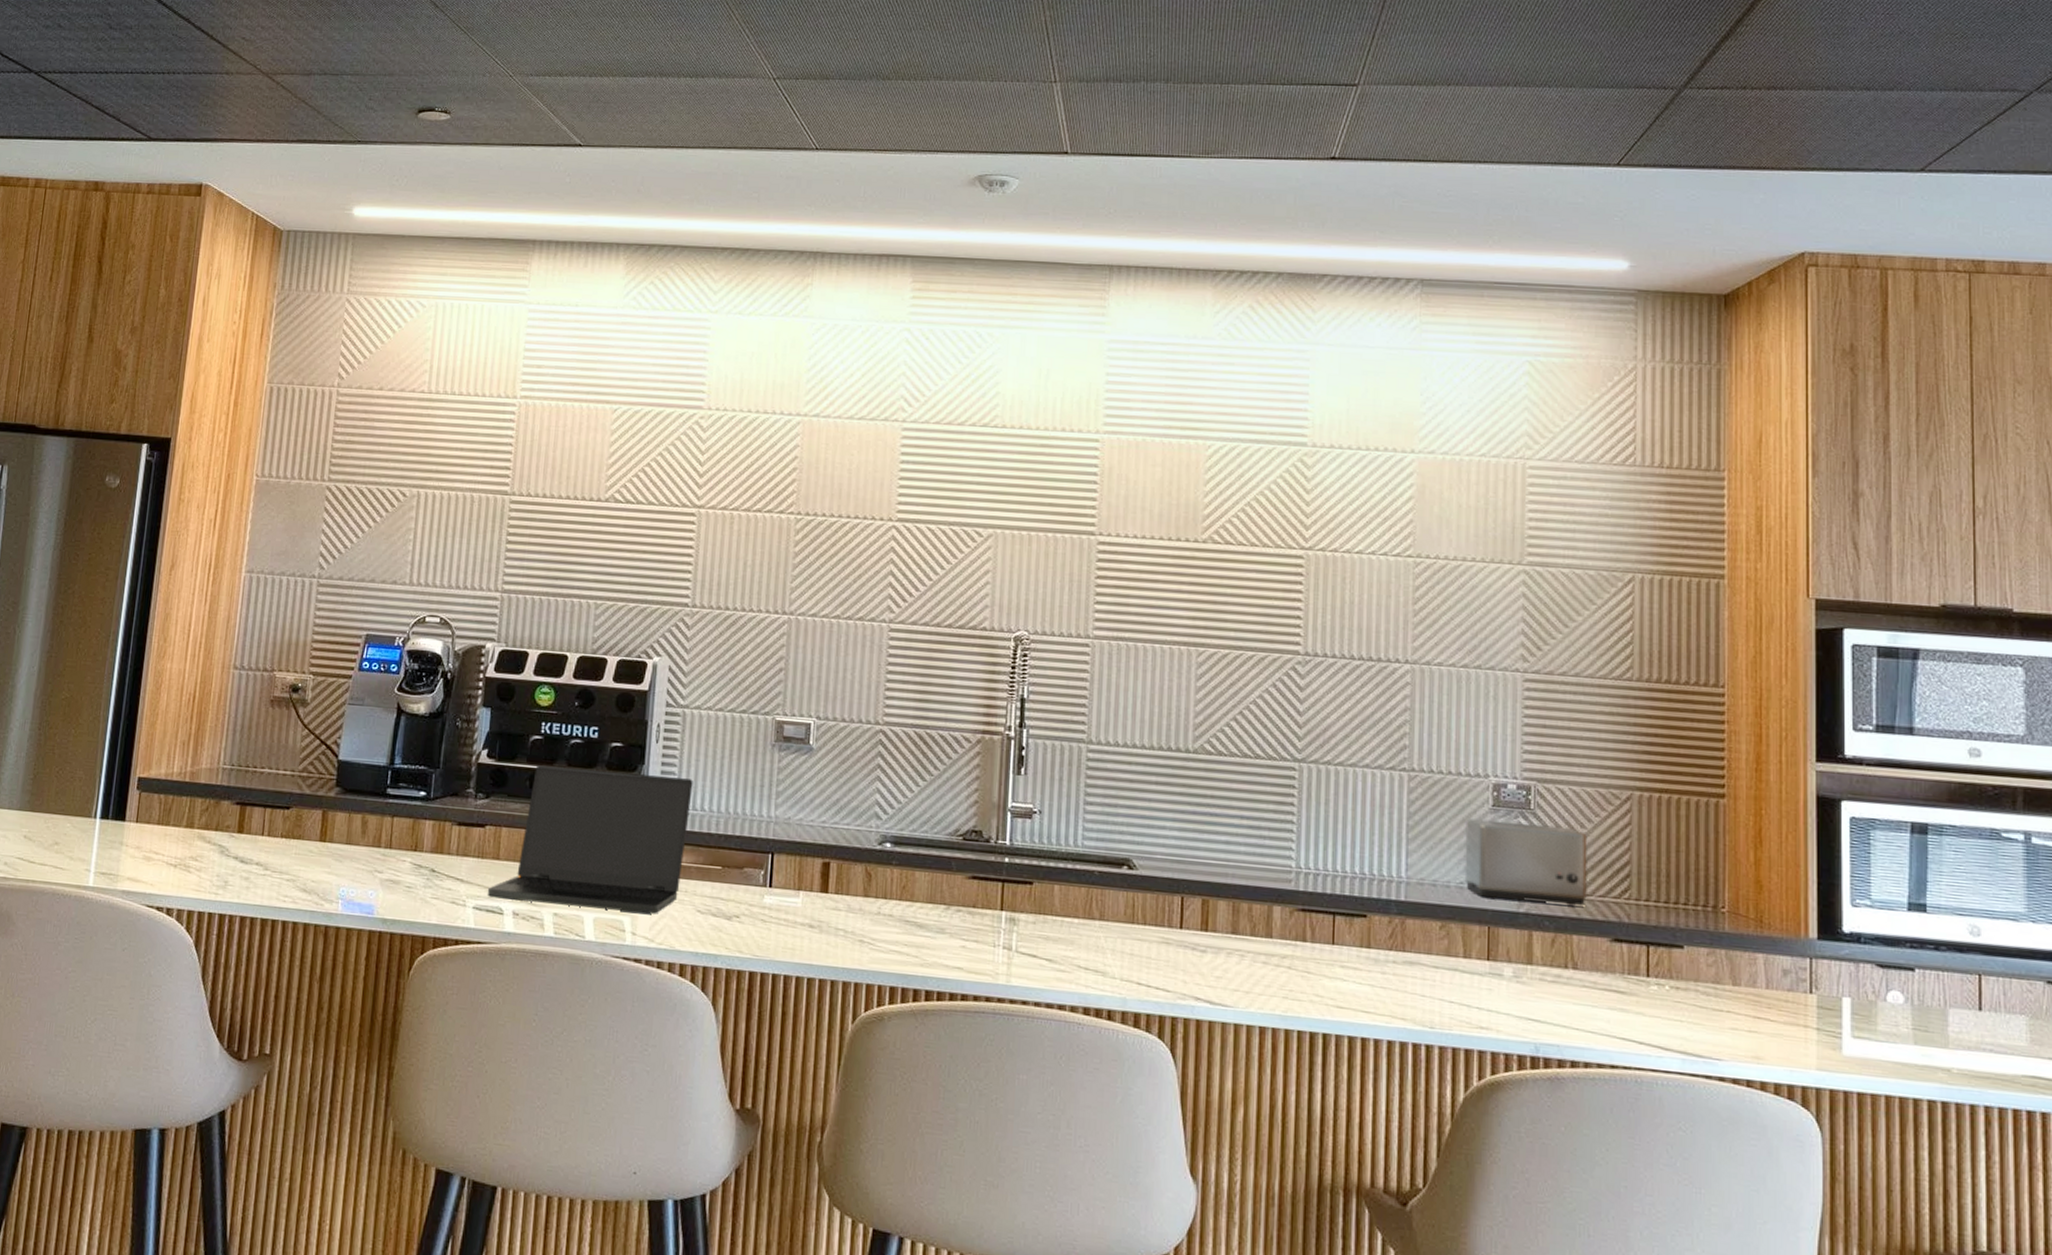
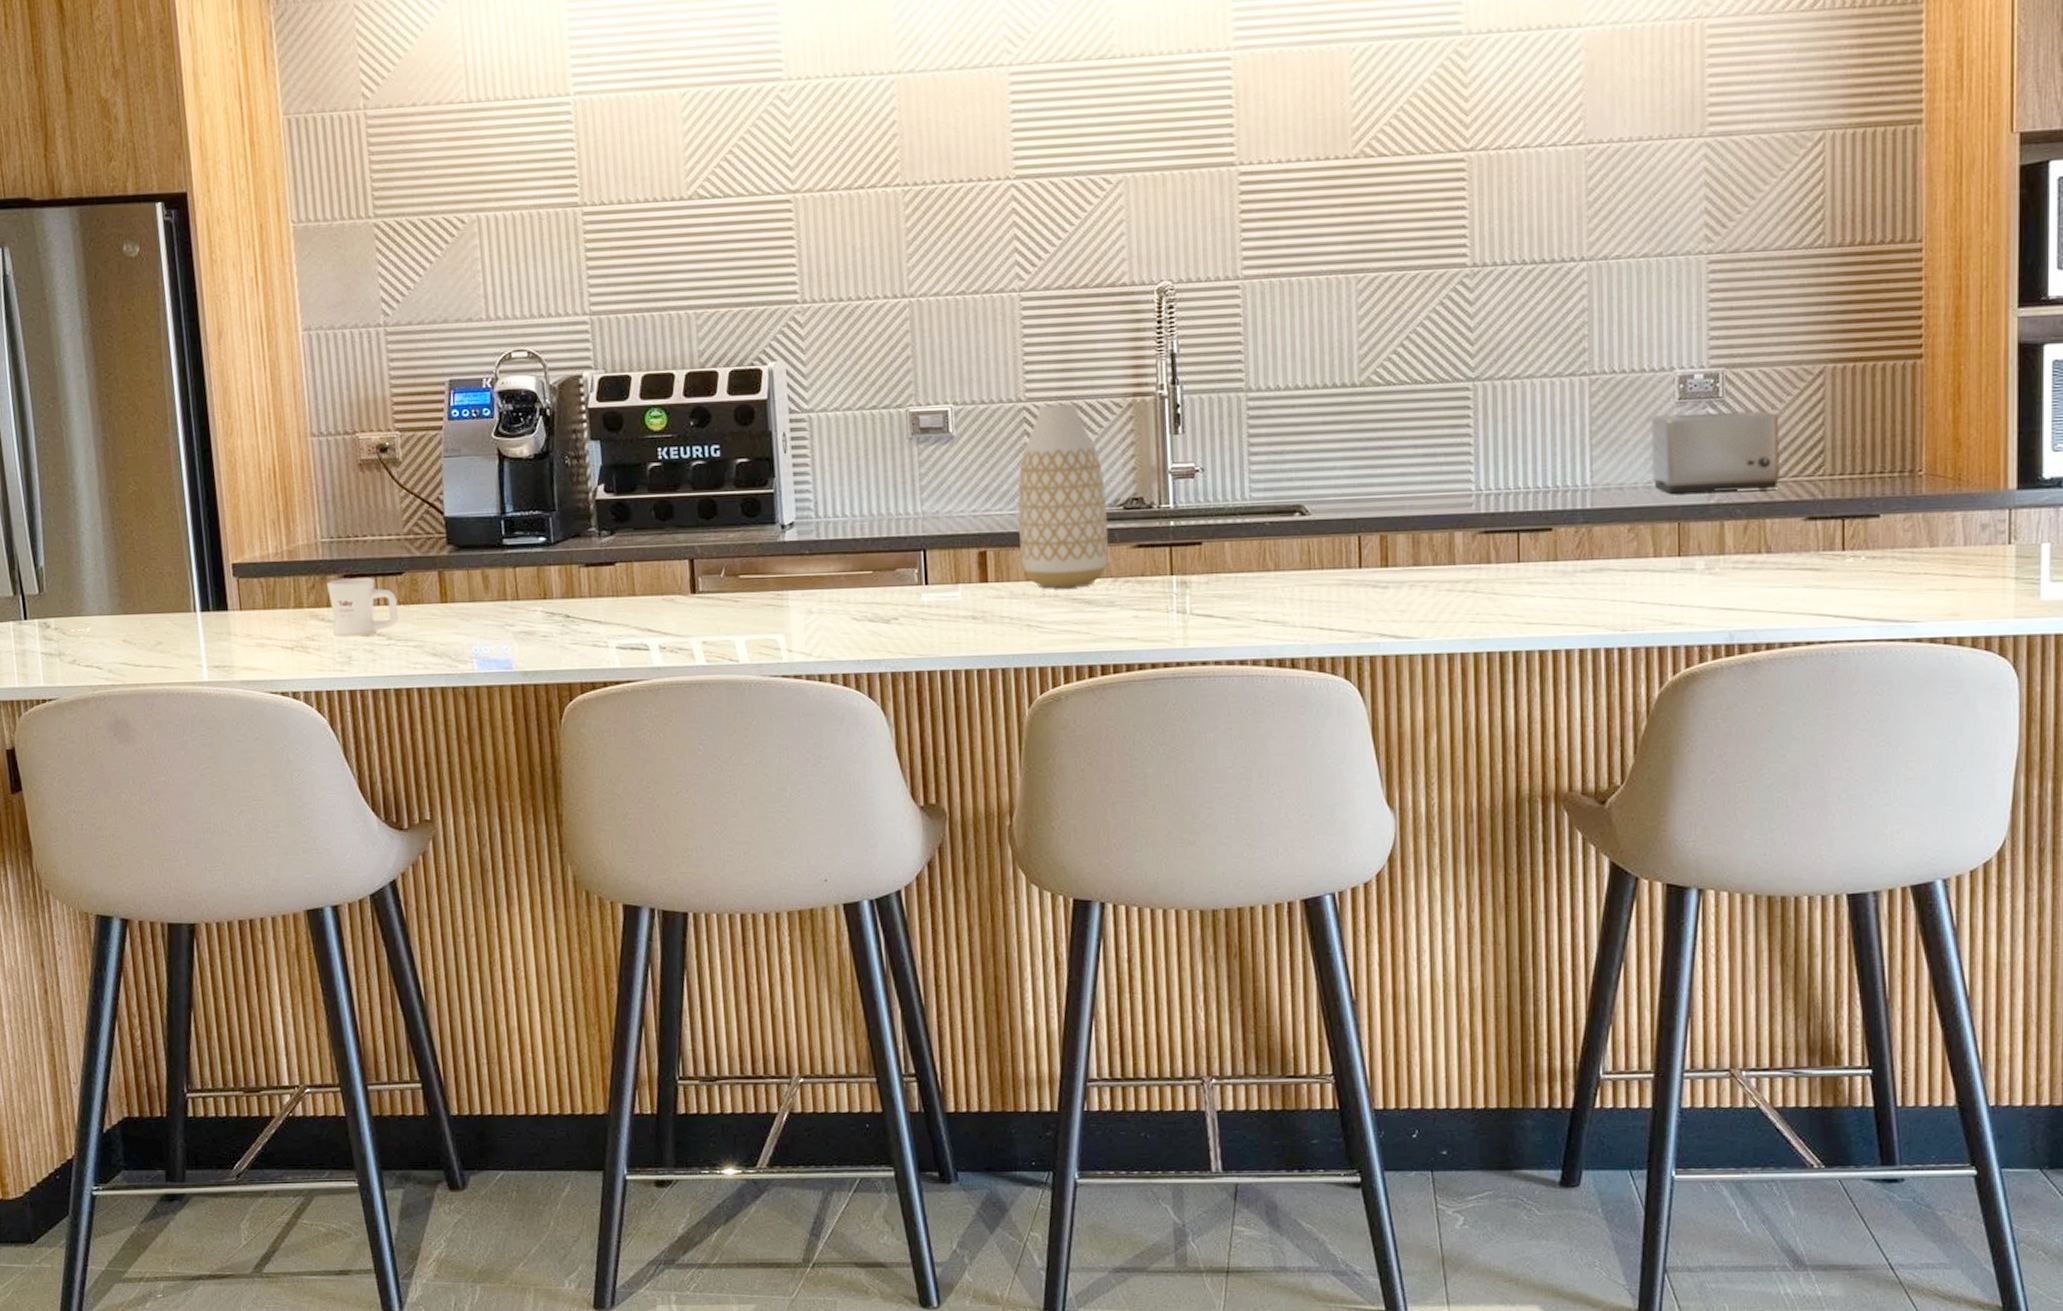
mug: none [214,805,281,864] -> present [327,577,399,638]
laptop: present [487,765,693,914] -> none [628,486,831,635]
vase: none [861,730,948,910] -> present [1018,403,1109,588]

